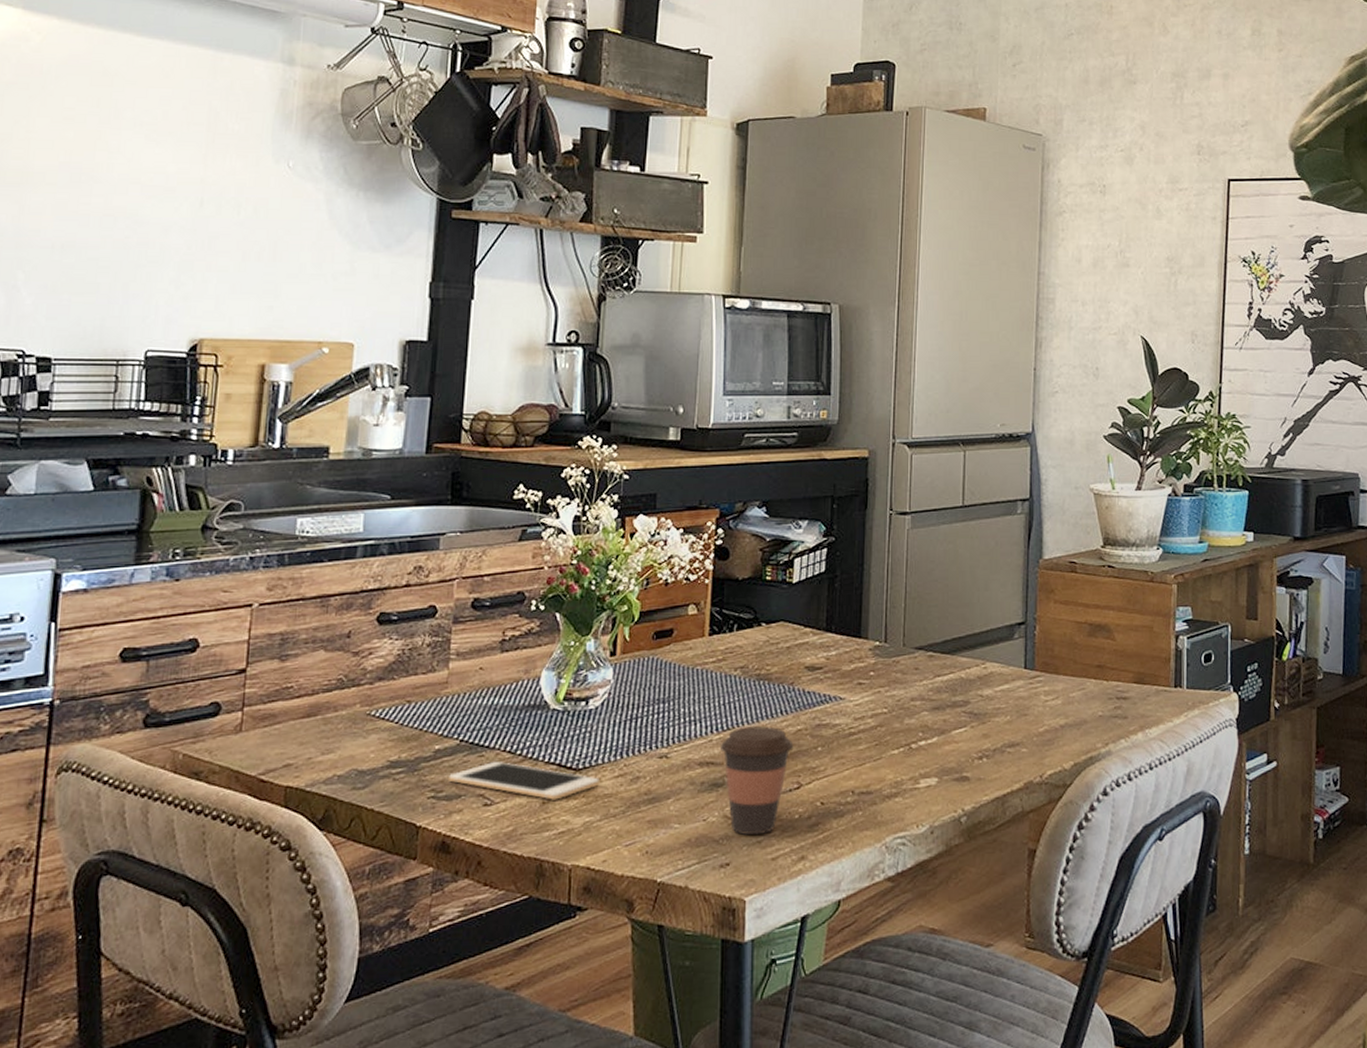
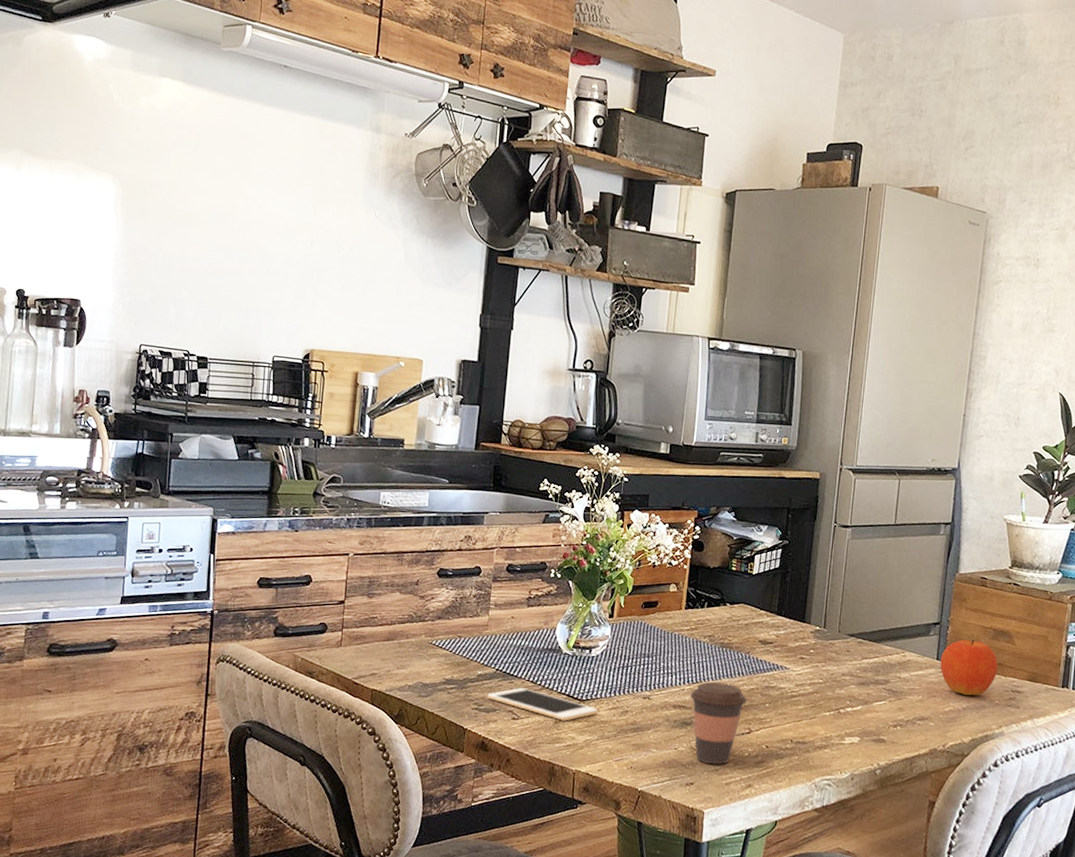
fruit: none [1029,639,1098,710] -> present [940,639,998,696]

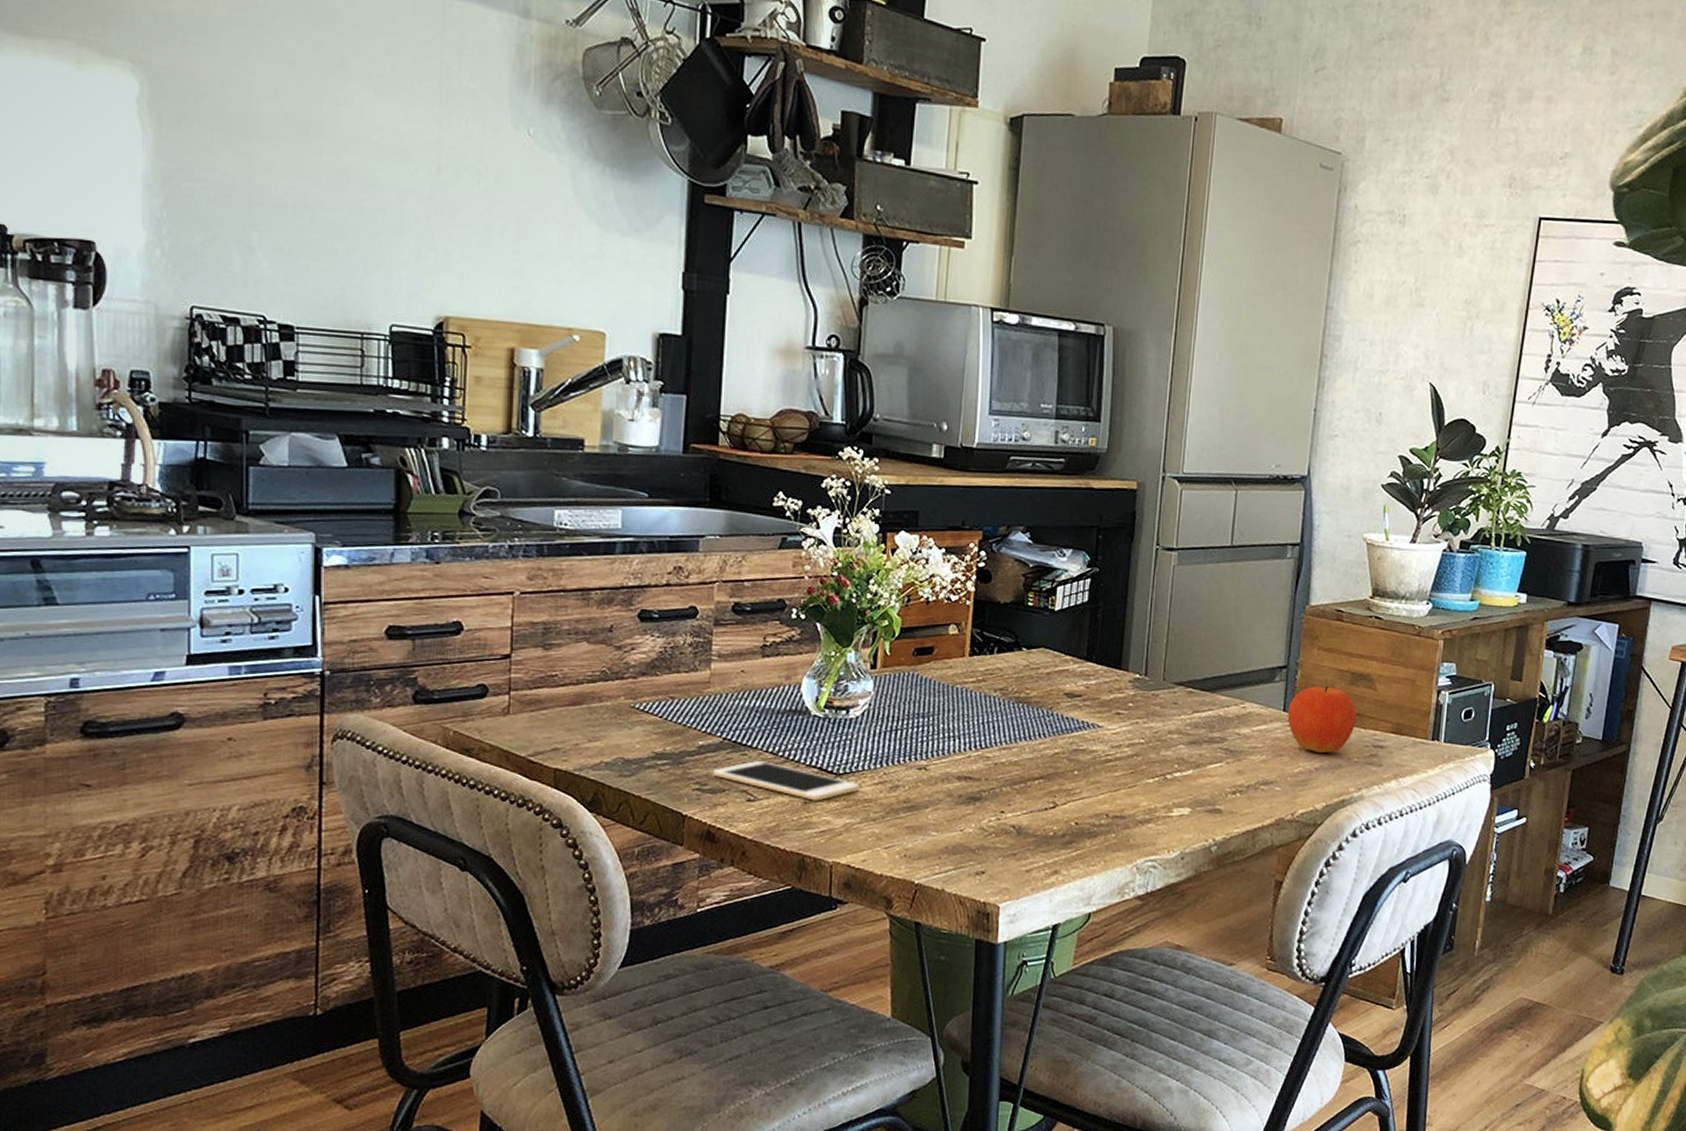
coffee cup: present [689,682,747,765] -> none [977,746,1051,848]

